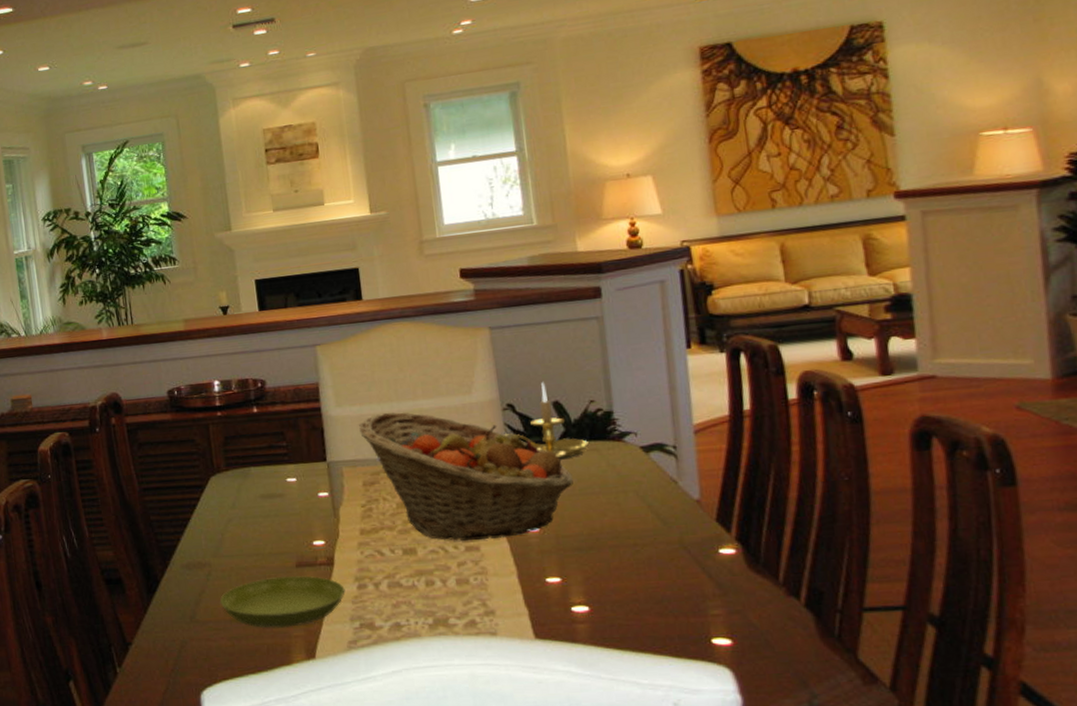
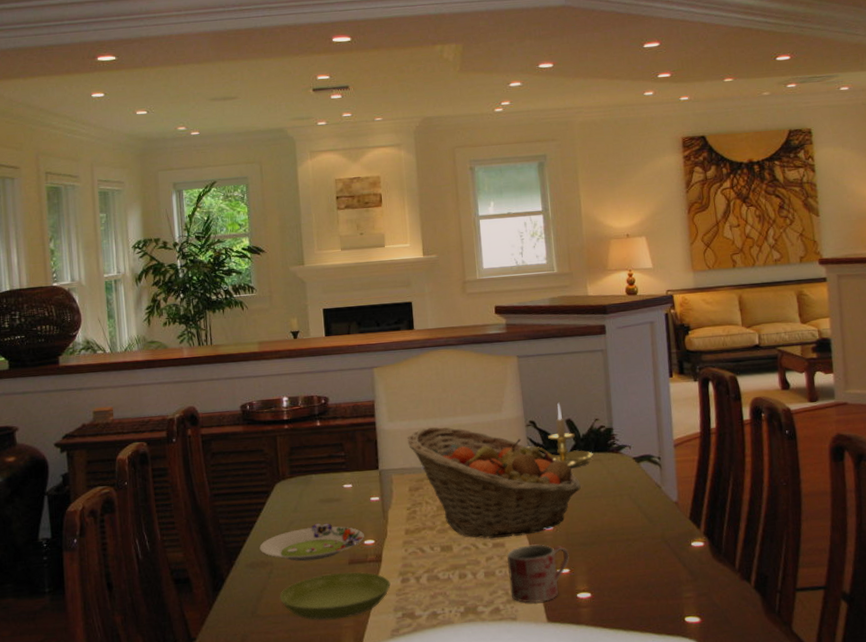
salad plate: none [195,521,313,563] -> present [259,523,364,562]
mug: none [482,548,561,617] -> present [506,544,570,604]

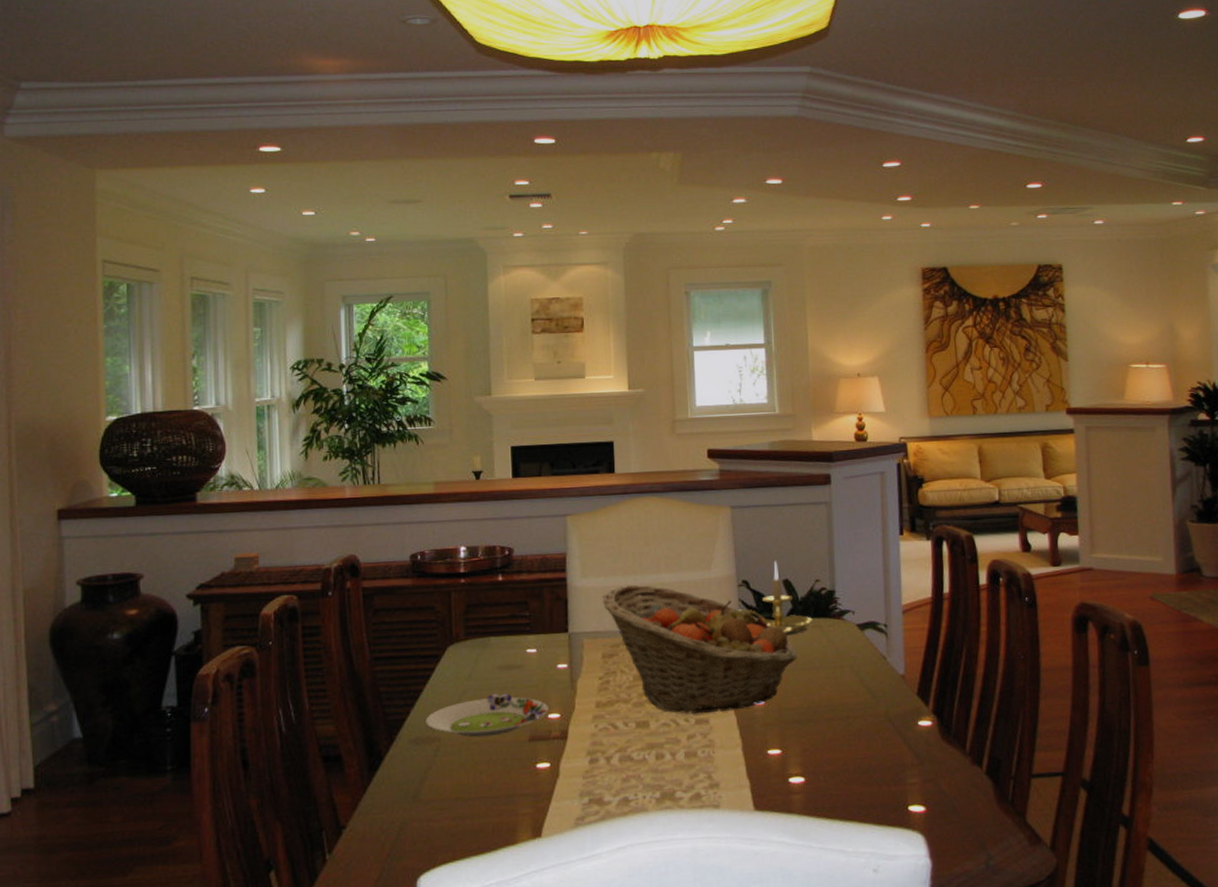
saucer: present [279,572,391,620] -> none [446,750,577,806]
mug: present [506,544,570,604] -> none [710,721,782,789]

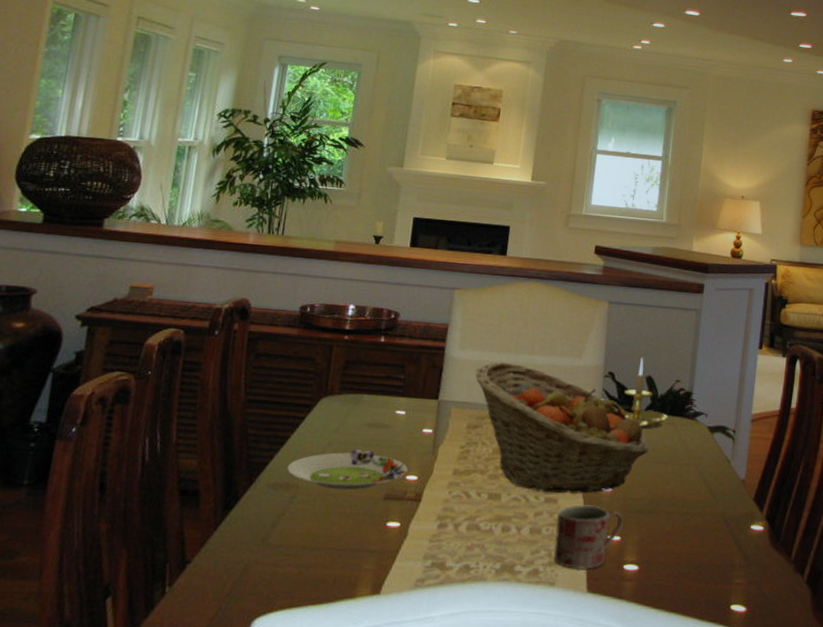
mug: none [710,721,782,789] -> present [553,504,624,569]

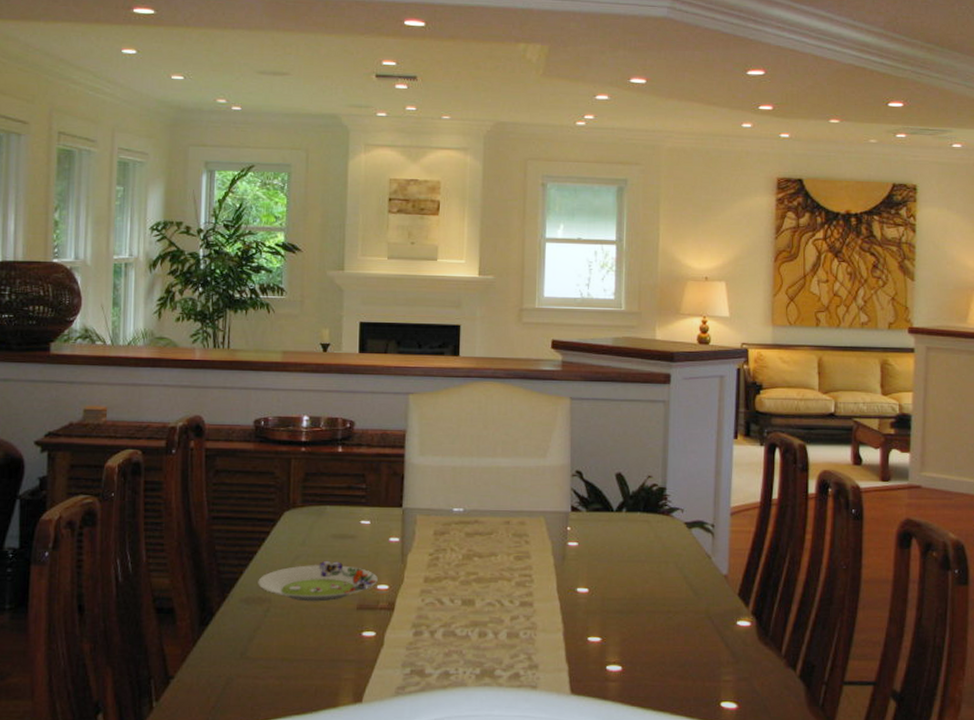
fruit basket: present [475,362,649,494] -> none [438,466,624,596]
mug: present [553,504,624,569] -> none [533,607,603,671]
candle holder: present [600,358,668,428] -> none [570,454,642,526]

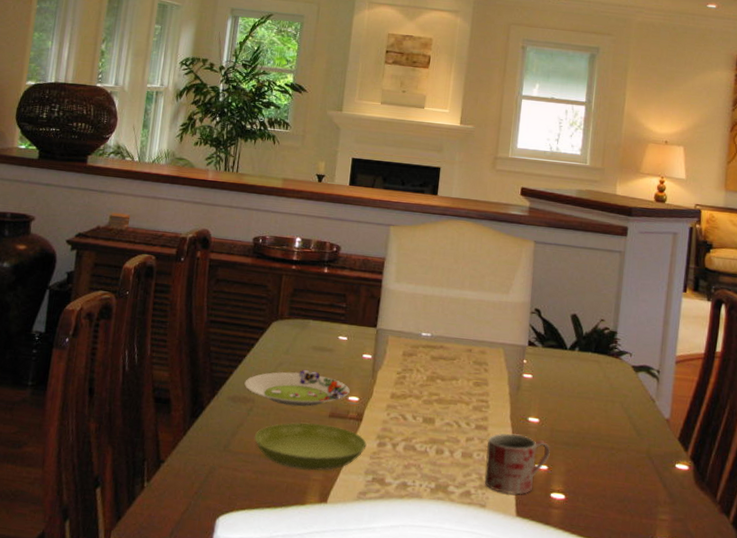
saucer: none [274,617,401,670] -> present [254,422,367,471]
mug: none [533,607,603,671] -> present [484,433,550,495]

